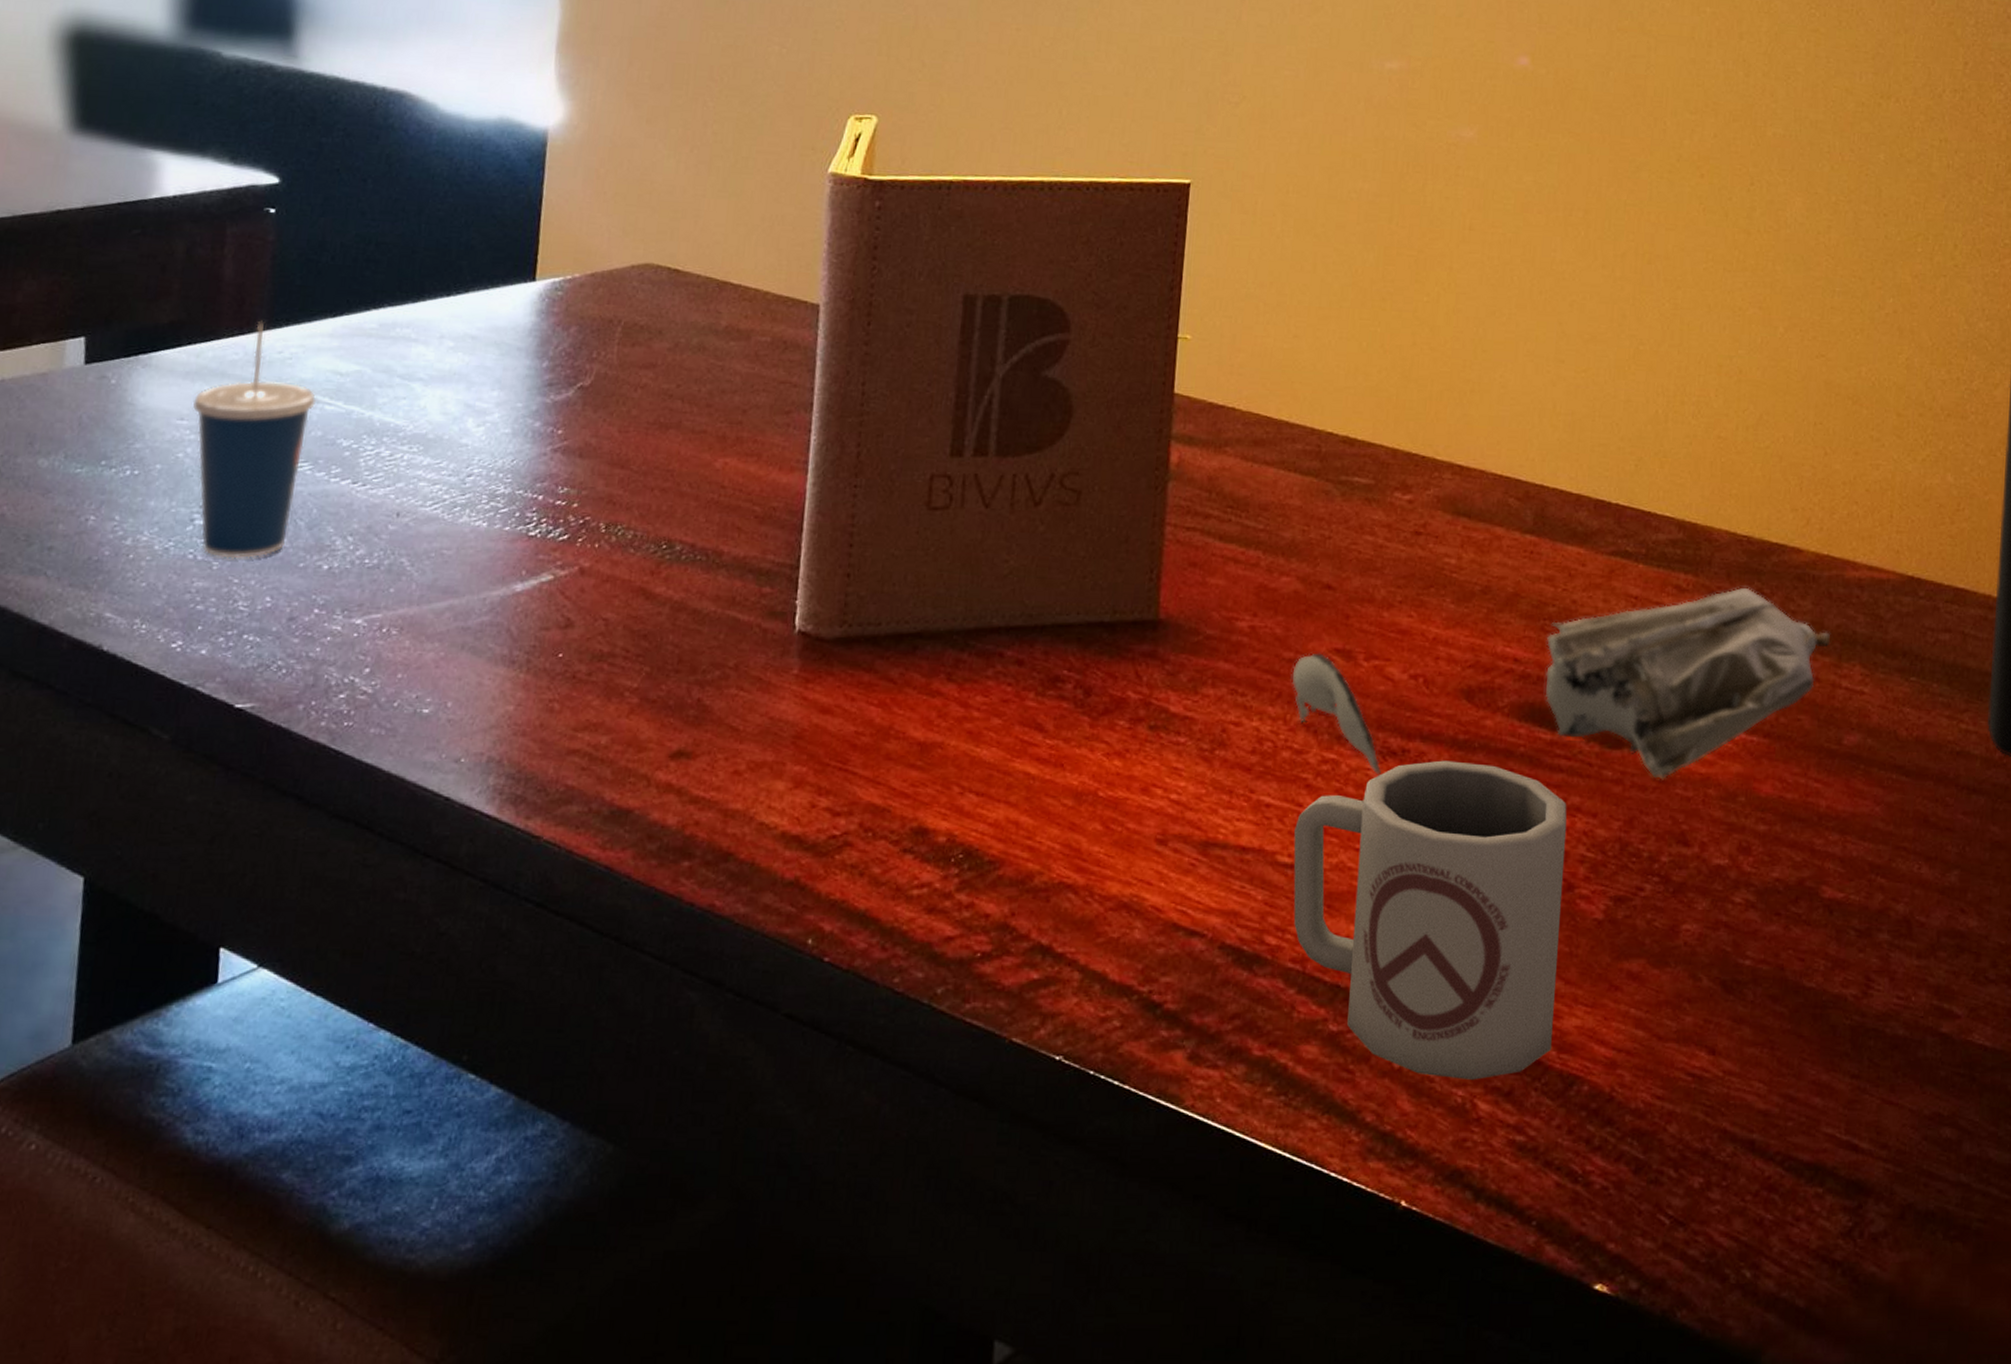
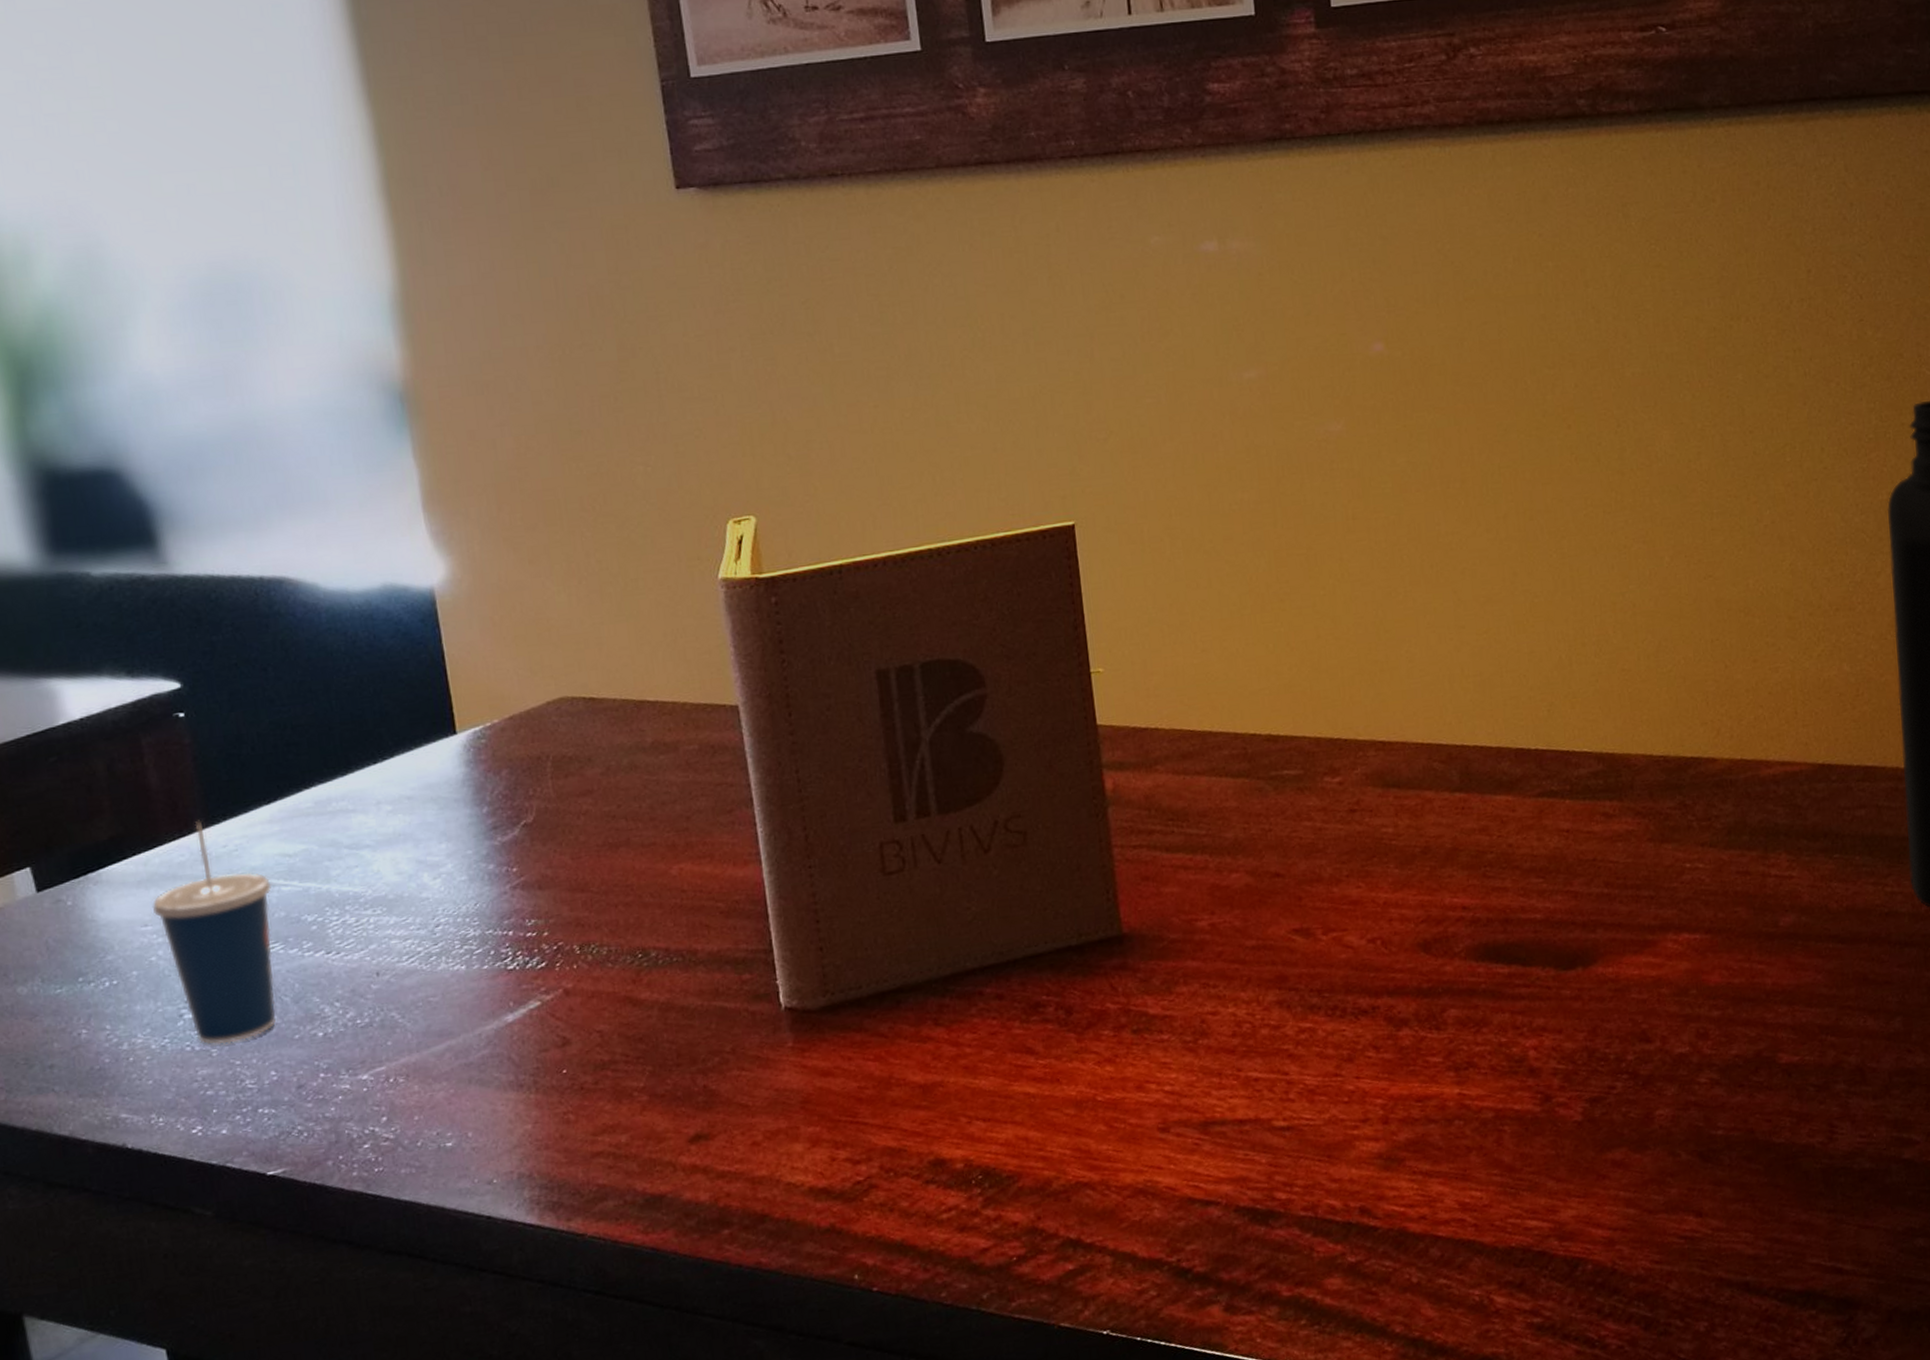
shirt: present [1291,587,1831,780] -> none [1257,802,1755,1035]
cup: present [1293,760,1567,1080] -> none [1285,1005,1553,1284]

